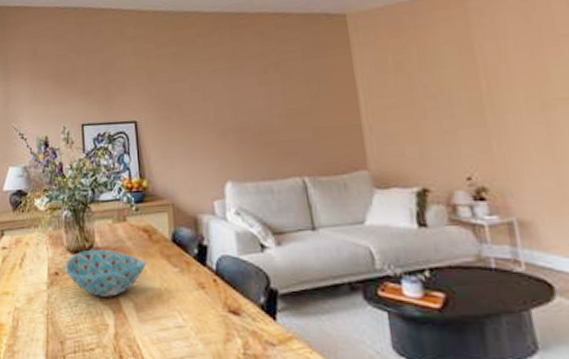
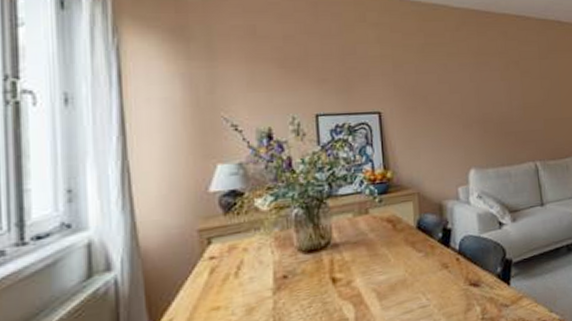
bowl: present [65,249,146,297] -> none [295,244,390,294]

